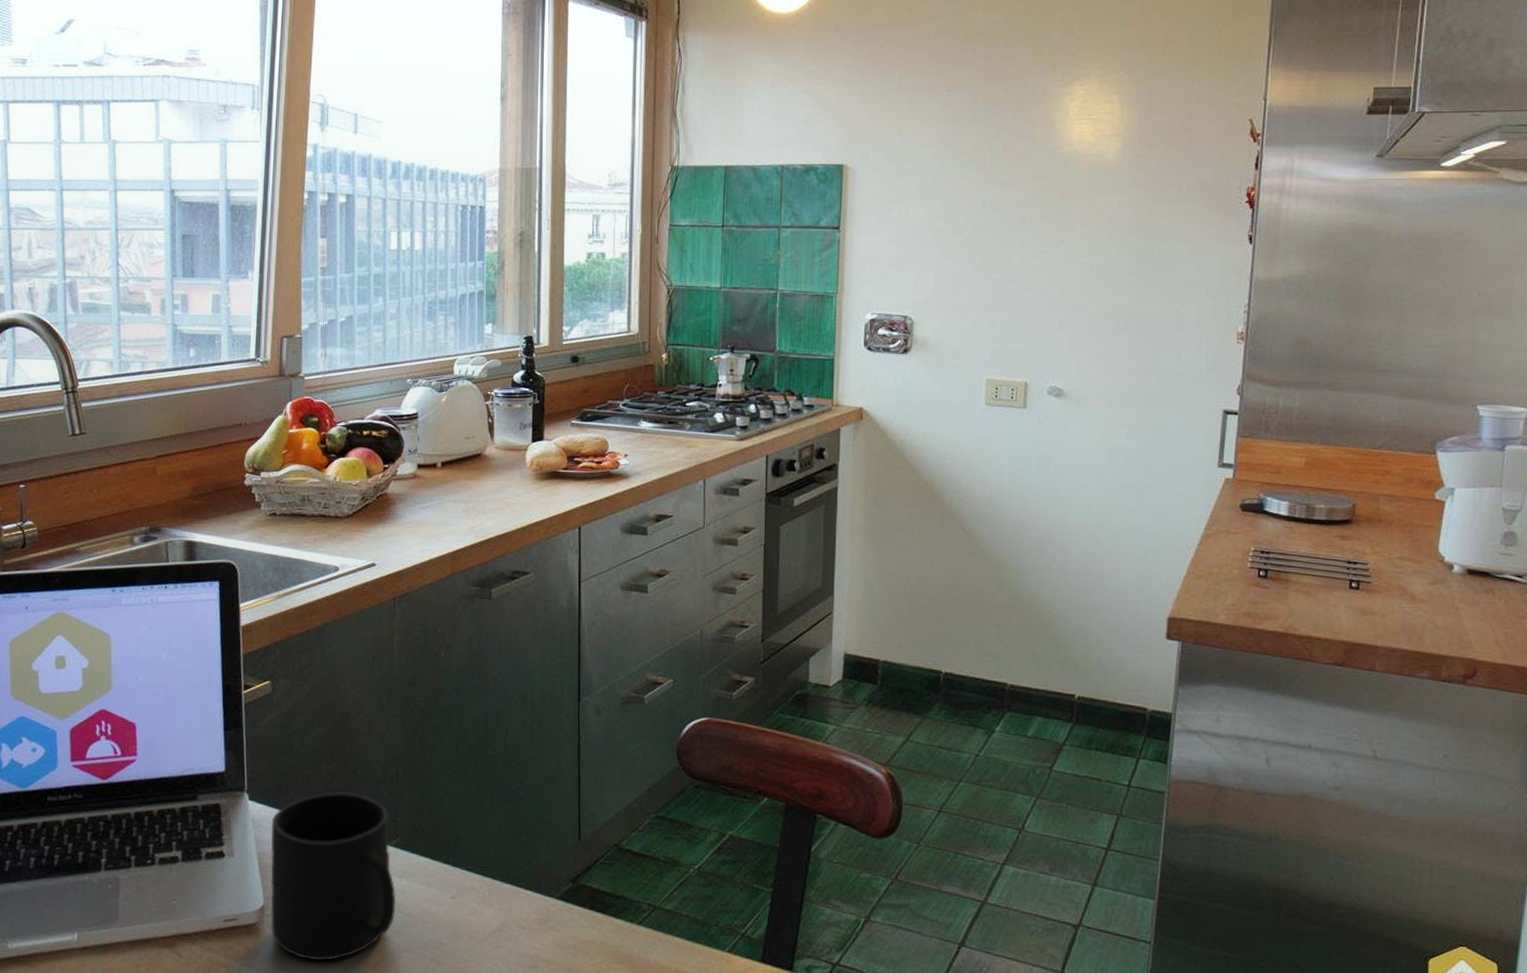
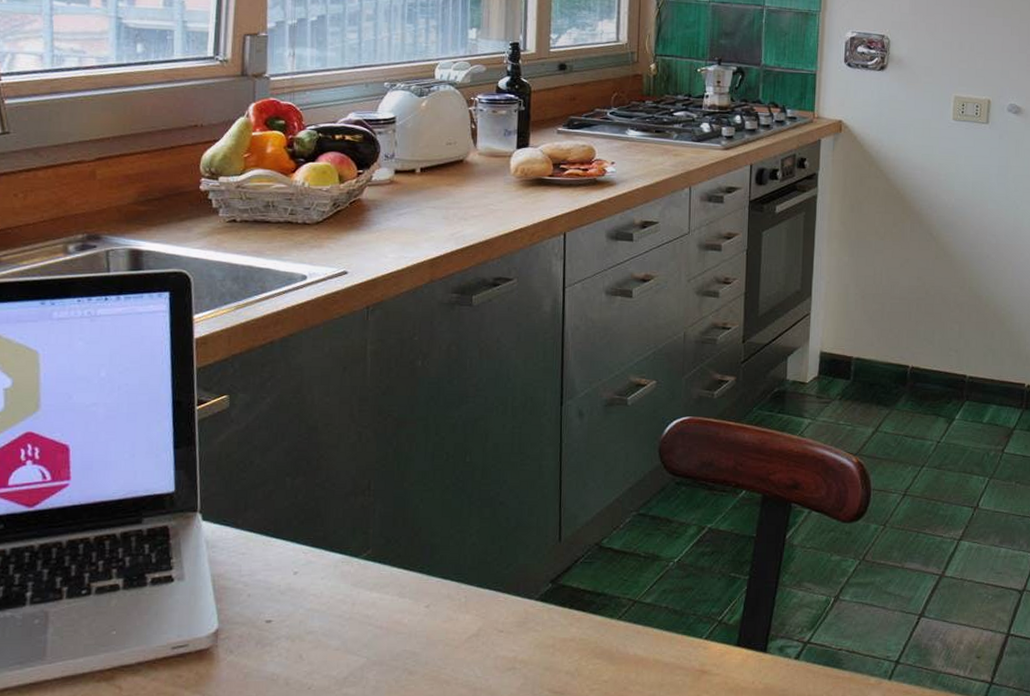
mug: present [270,792,396,962] -> none [226,507,366,682]

